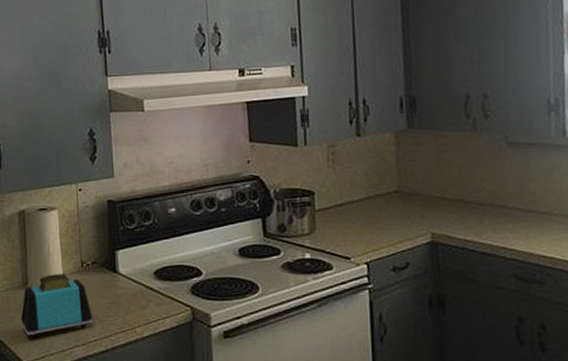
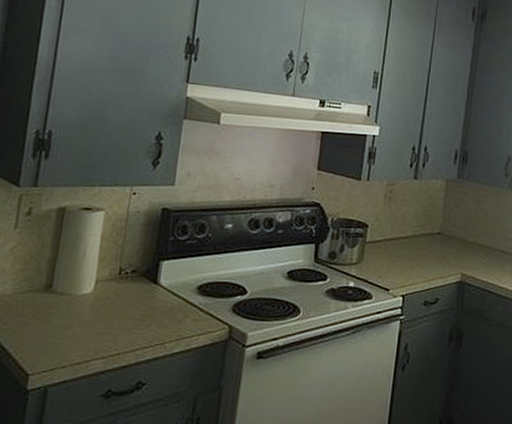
toaster: present [20,274,92,339] -> none [34,279,121,349]

